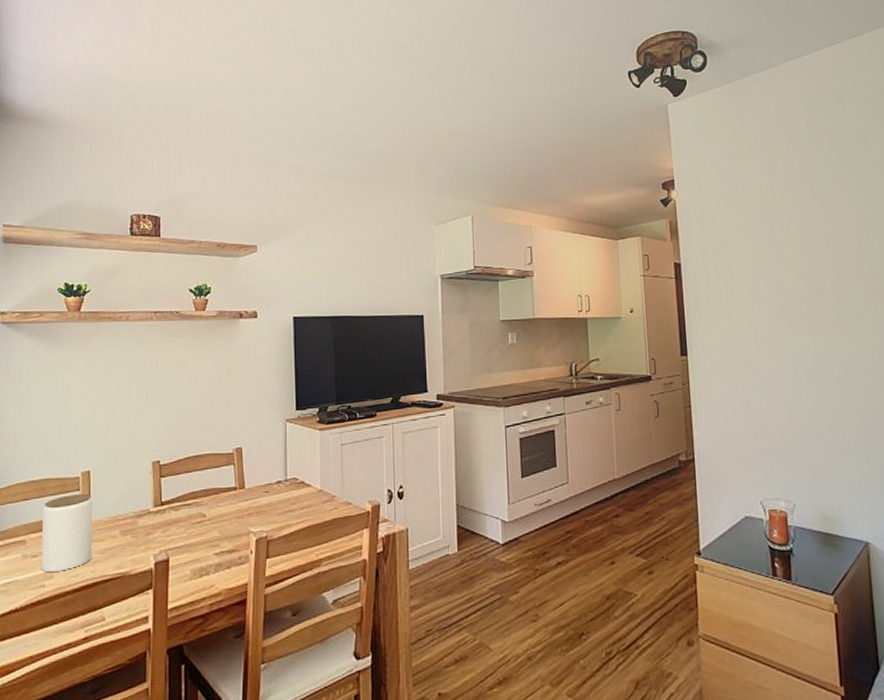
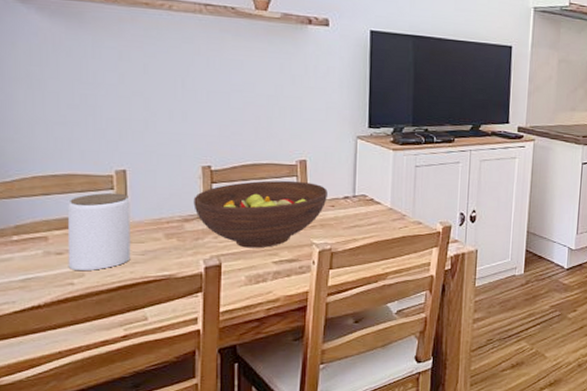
fruit bowl: none [145,469,262,541] -> present [193,180,328,248]

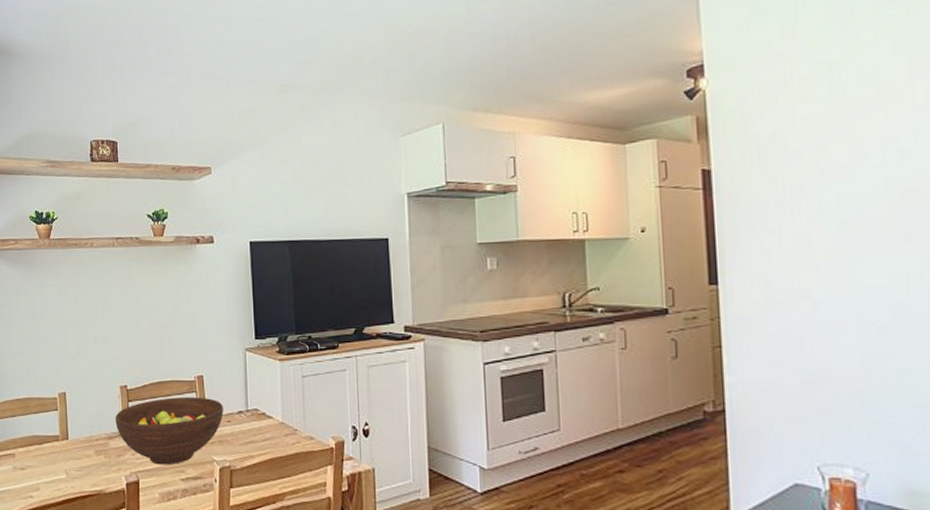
jar: present [67,192,131,270] -> none [27,413,71,485]

